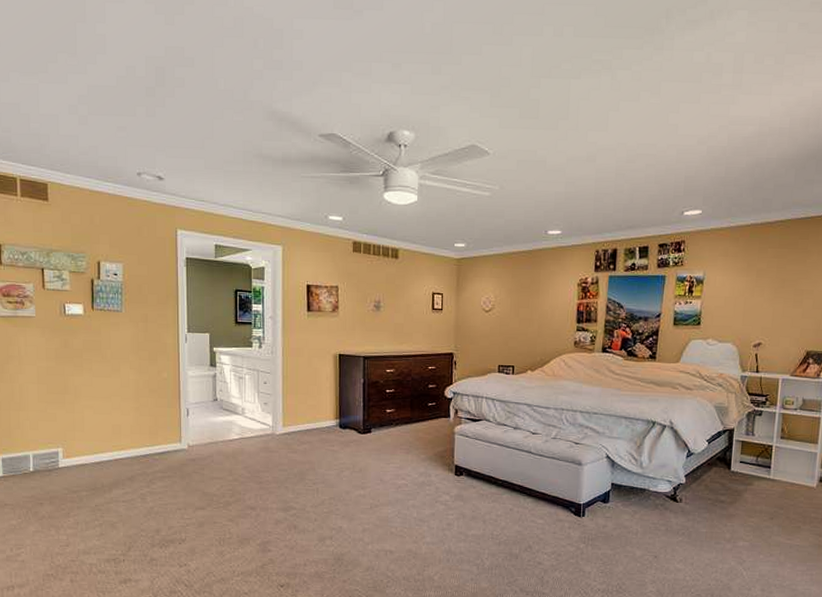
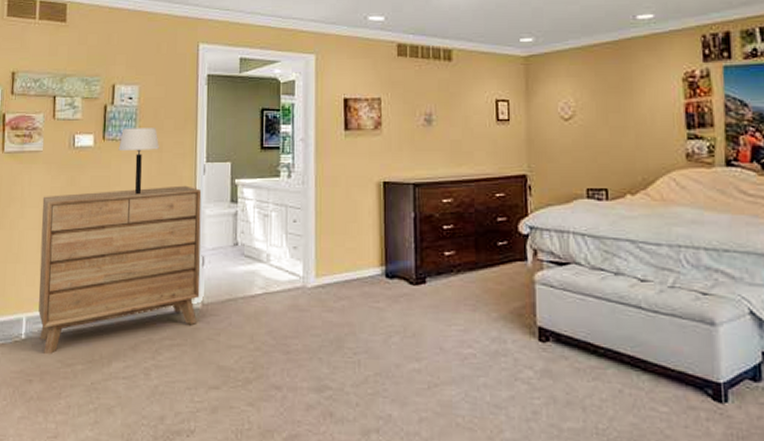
dresser: none [39,351,186,484] -> present [38,185,202,355]
table lamp: none [107,300,145,358] -> present [118,128,160,195]

